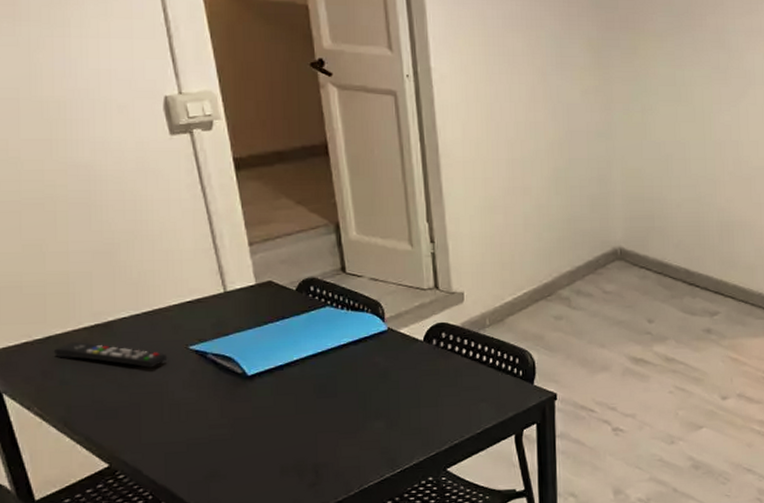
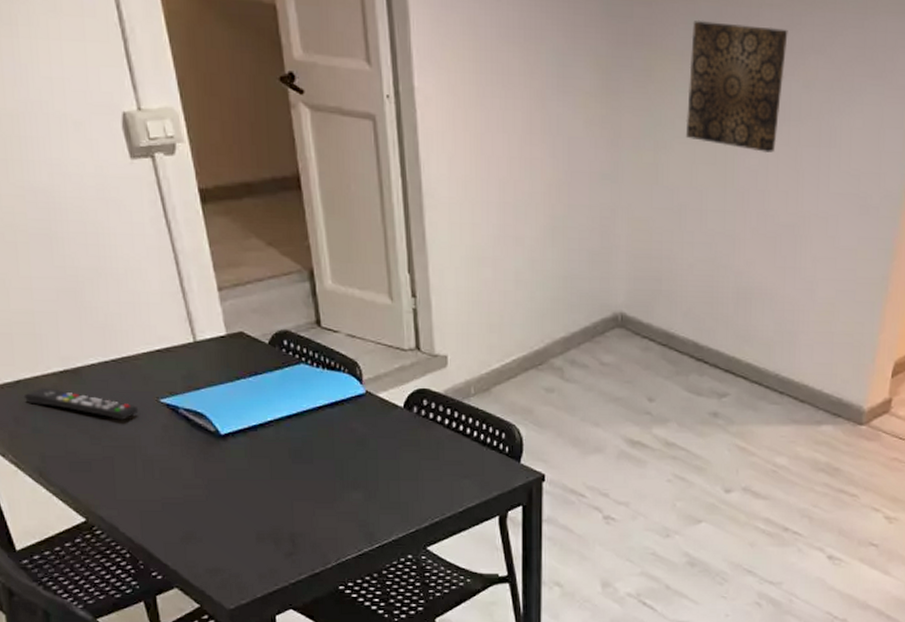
wall art: none [667,9,748,110] -> present [685,19,788,153]

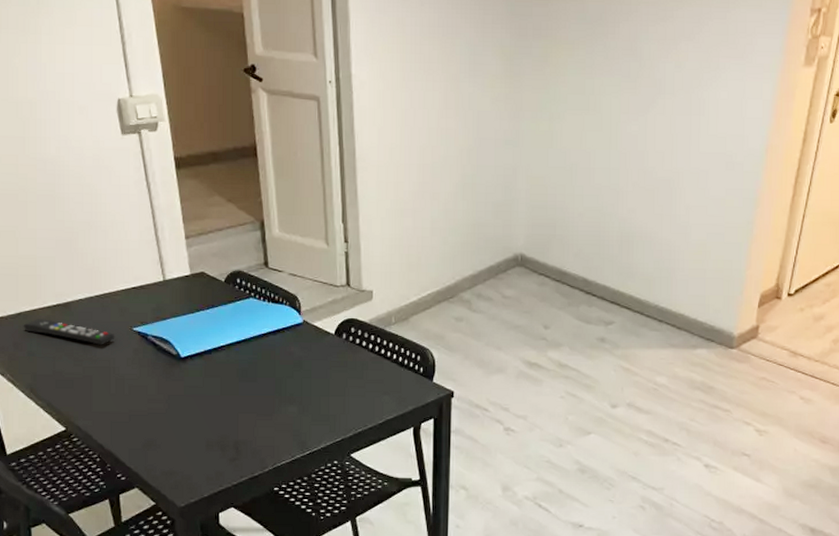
wall art: present [685,19,788,153] -> none [576,16,662,120]

